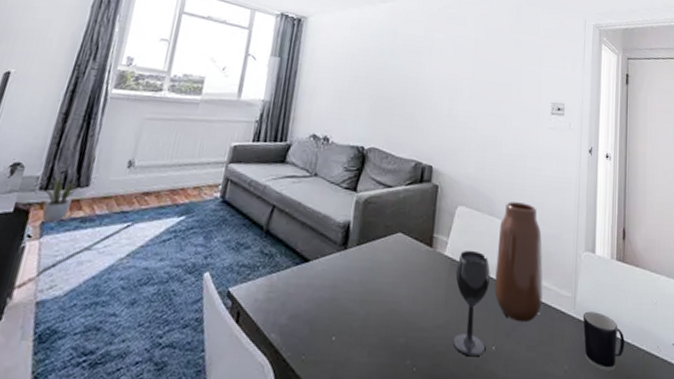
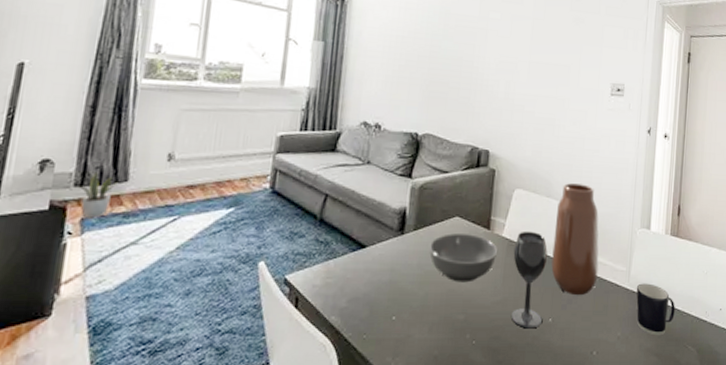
bowl: none [371,250,440,303] -> present [428,233,498,283]

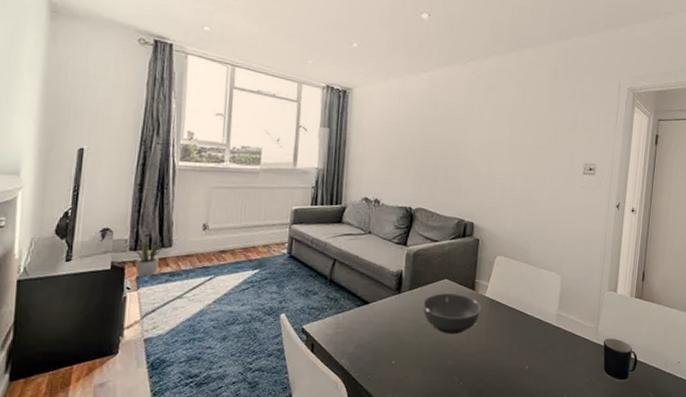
wine glass: present [510,231,548,329] -> none [492,292,525,374]
vase: present [551,183,599,296] -> none [528,251,571,348]

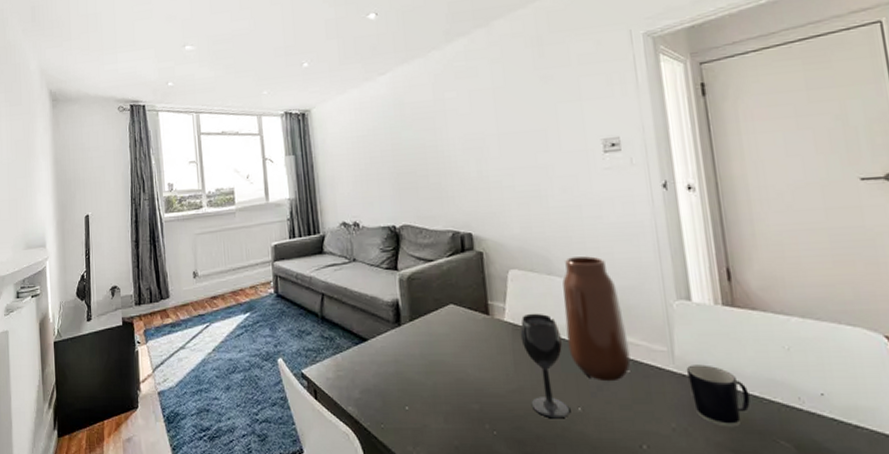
potted plant: present [133,239,164,277] -> none [138,292,163,330]
bowl: present [422,293,482,335] -> none [428,321,503,371]
wine glass: none [492,292,525,374] -> present [520,313,571,419]
vase: none [528,251,571,348] -> present [562,256,631,382]

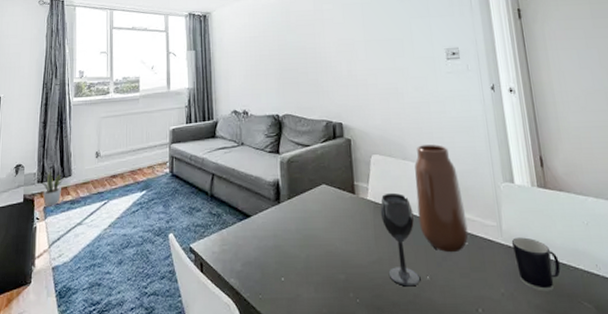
potted plant: none [138,292,163,330] -> present [40,171,65,206]

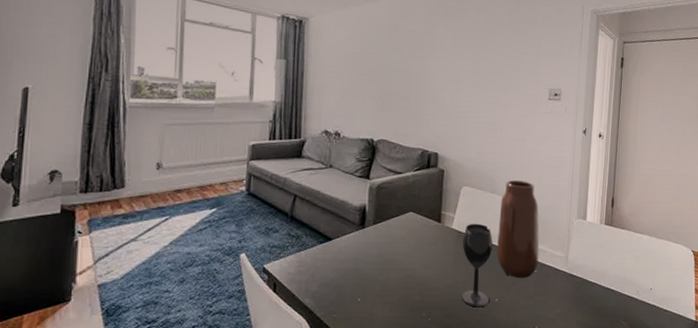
potted plant: present [40,171,65,206] -> none [83,180,116,220]
mug: present [511,237,561,290] -> none [573,267,609,311]

